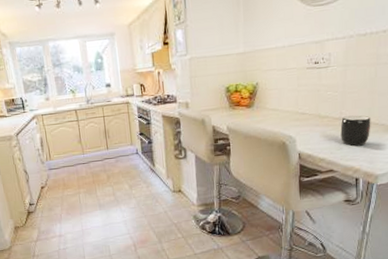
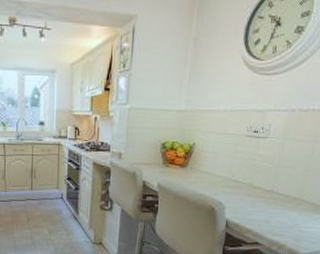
mug: present [340,115,371,146] -> none [270,190,302,222]

